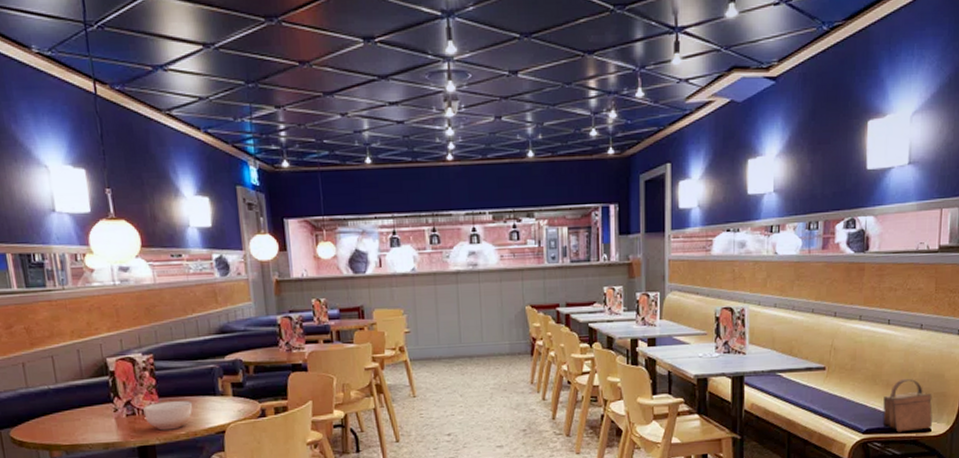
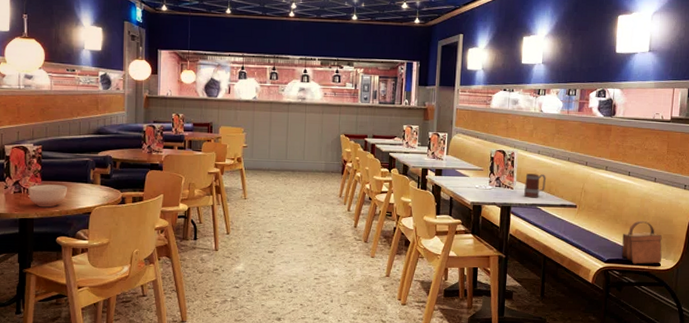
beer mug: none [759,332,786,363] -> present [524,174,546,198]

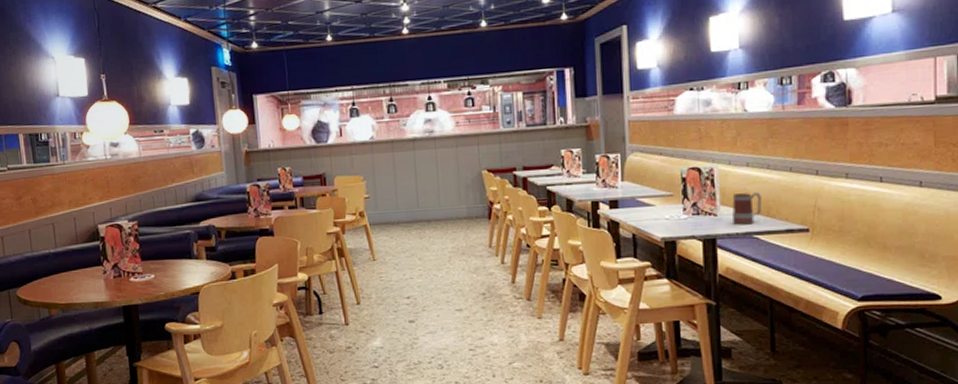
bowl: present [28,184,68,208] -> none [128,263,171,291]
handbag: present [621,220,662,265] -> none [880,240,942,300]

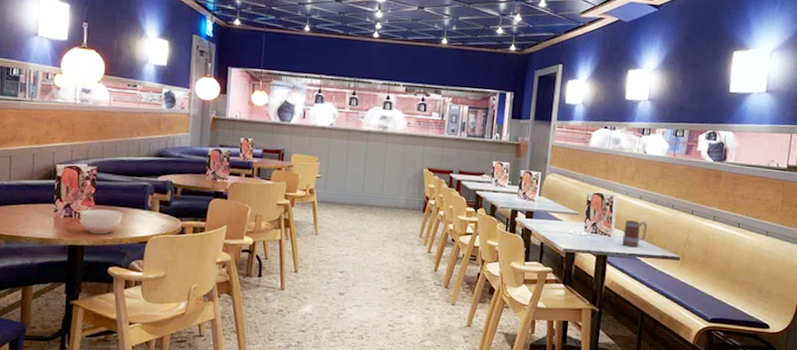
bowl: none [128,263,171,291] -> present [79,208,123,235]

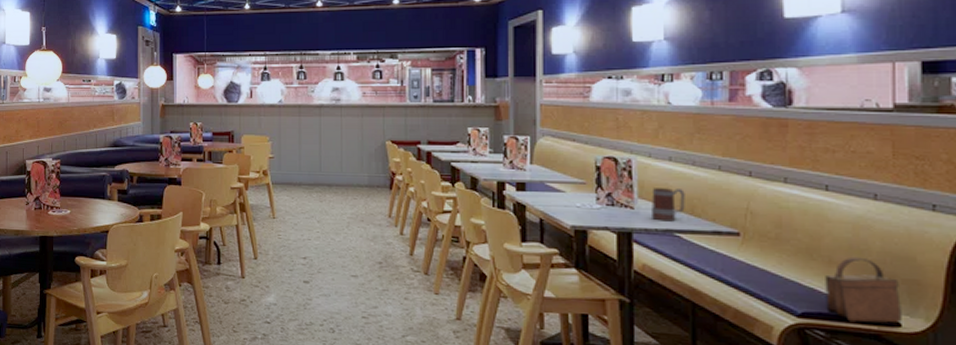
bowl: present [79,208,123,235] -> none [48,200,86,225]
handbag: none [726,277,773,326] -> present [825,256,902,324]

